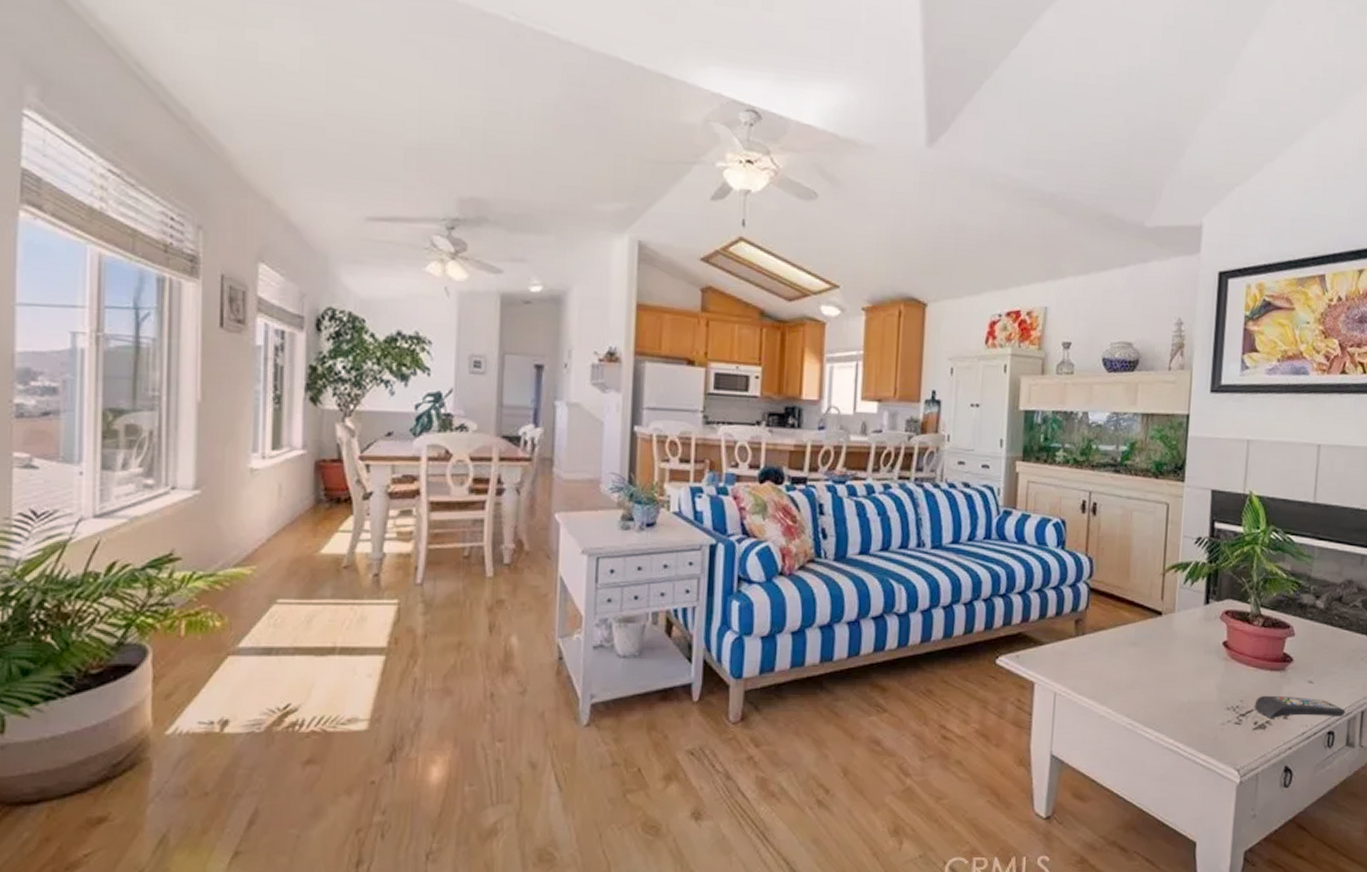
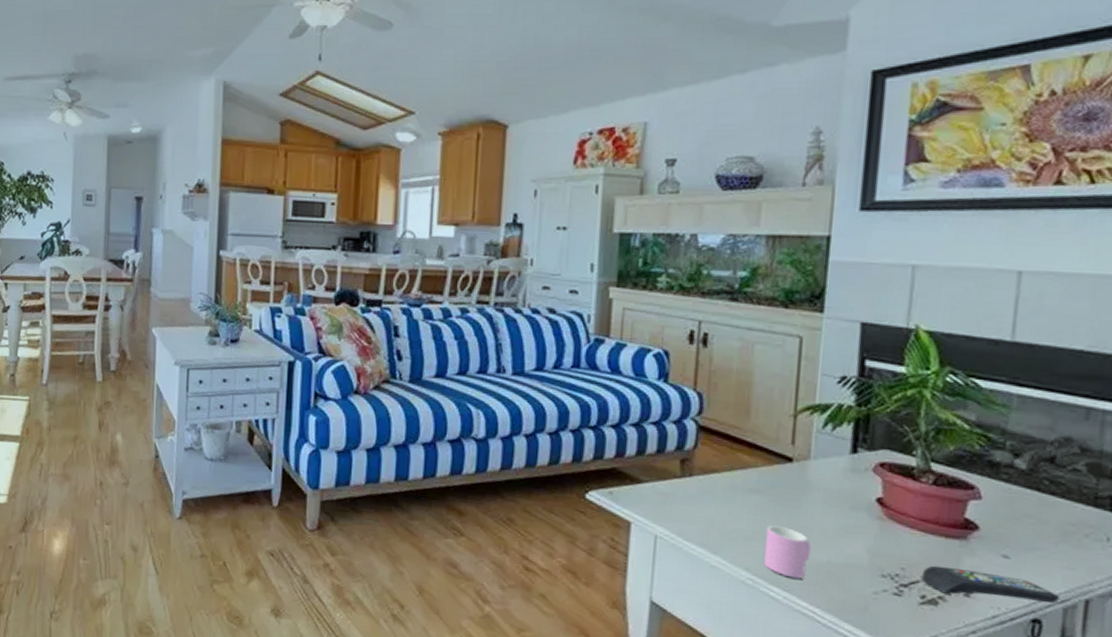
cup: none [1141,674,1176,719] -> present [764,525,811,579]

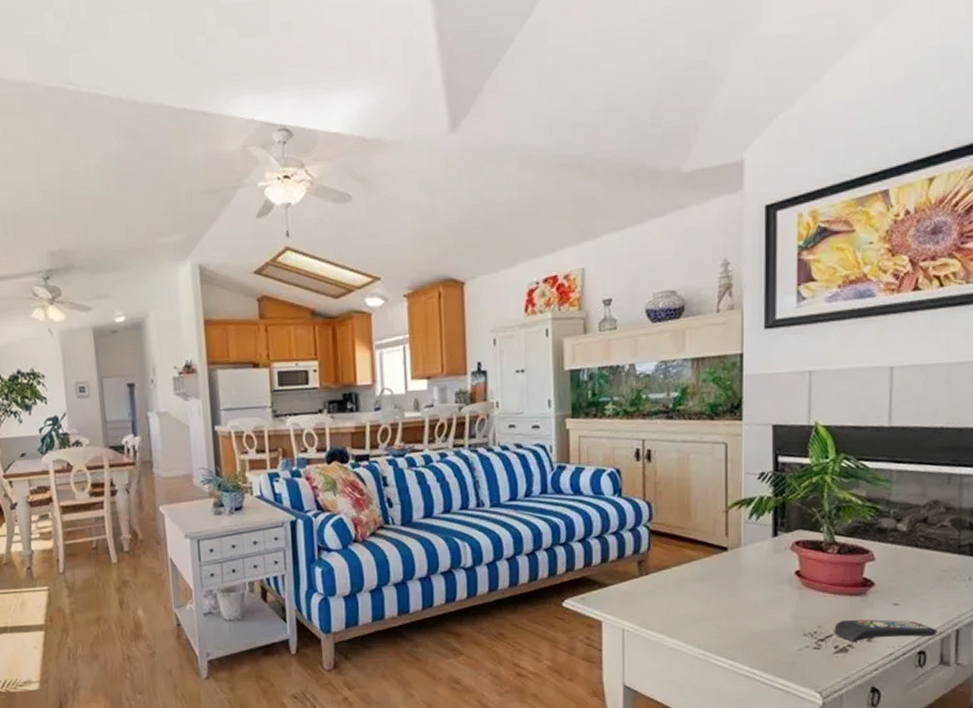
cup: present [764,525,811,579] -> none [712,606,748,648]

